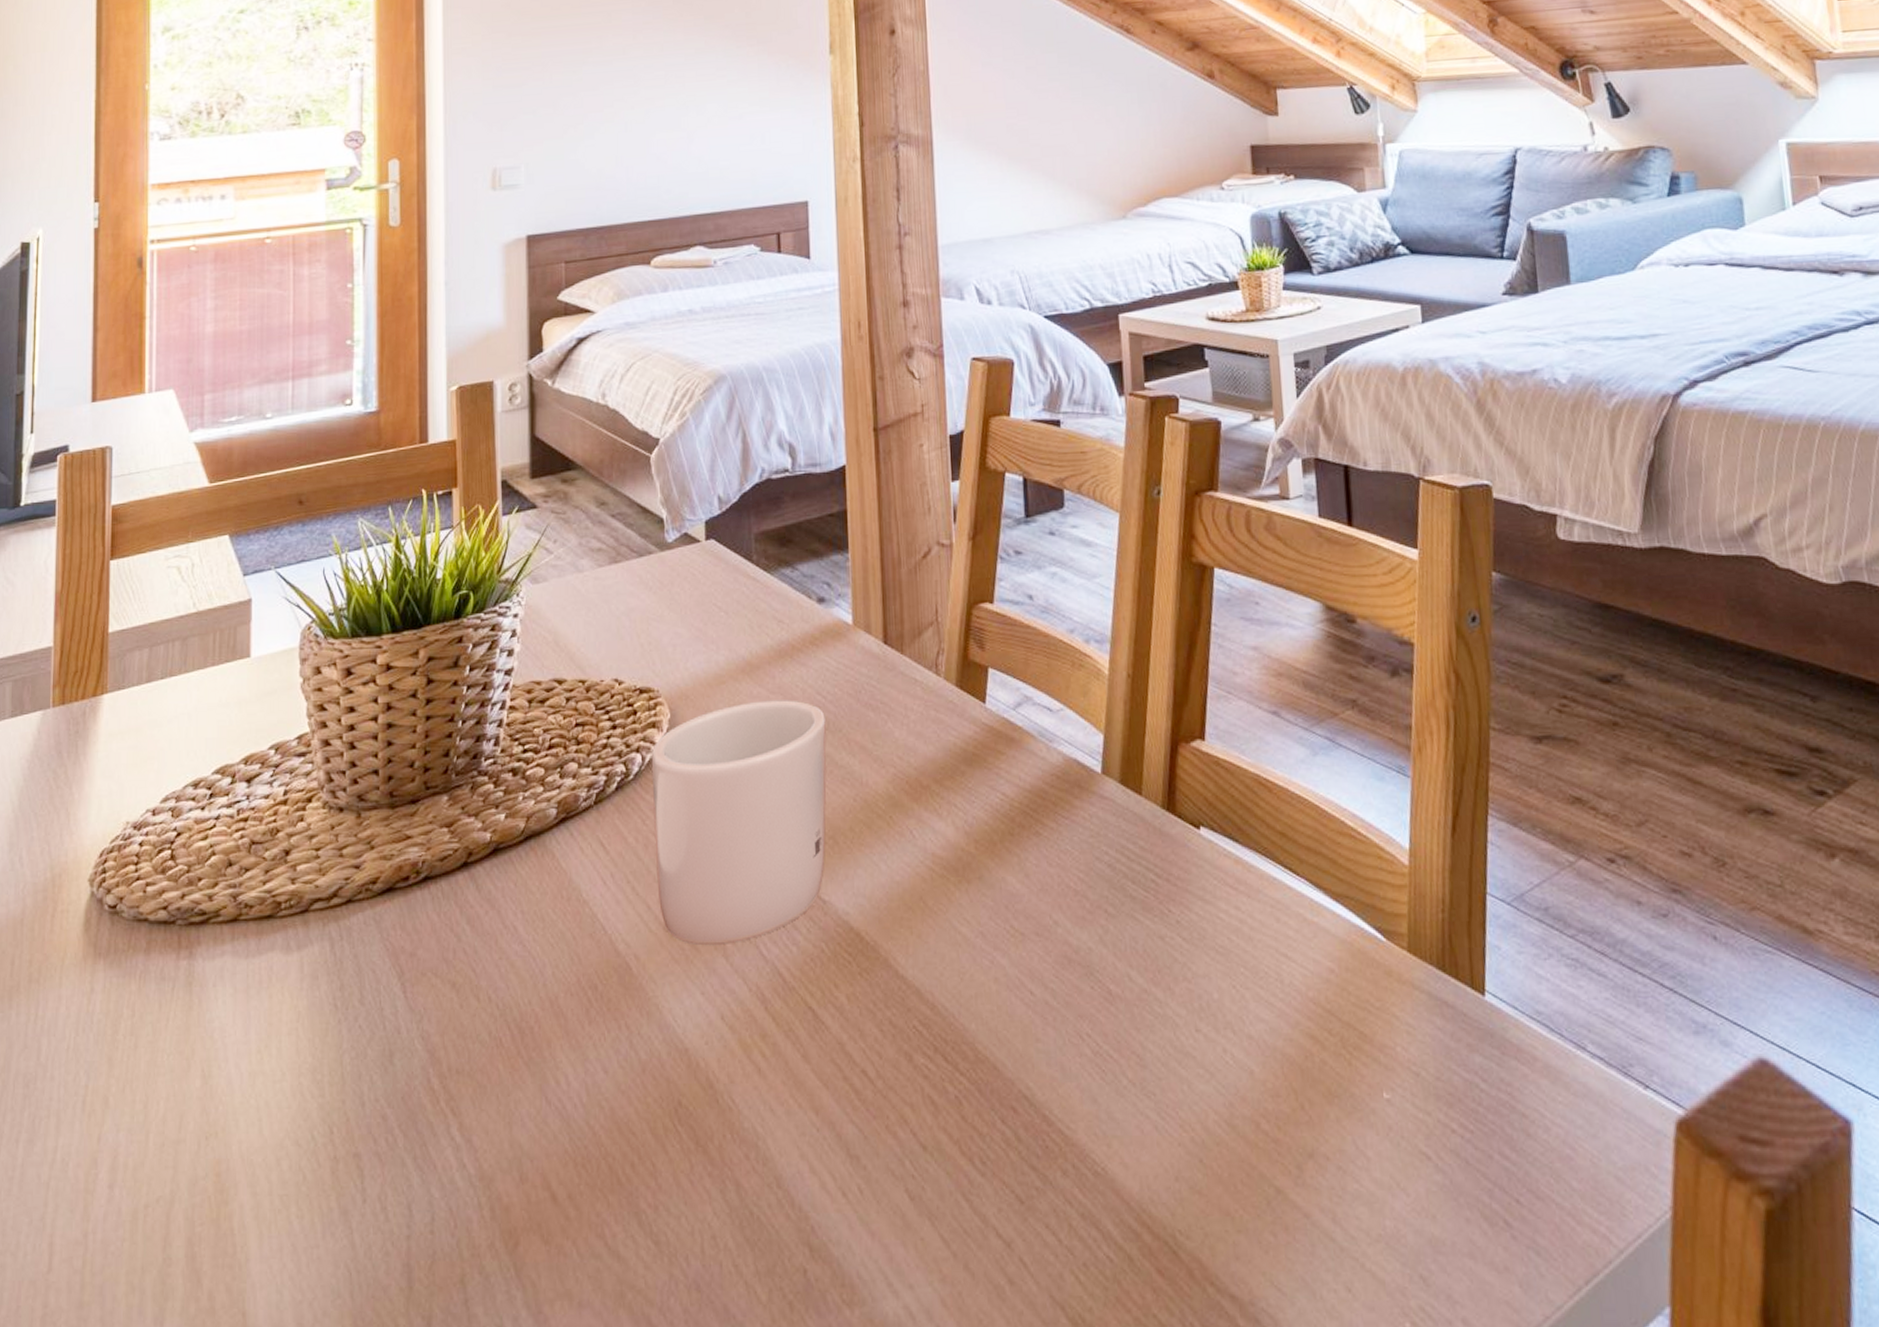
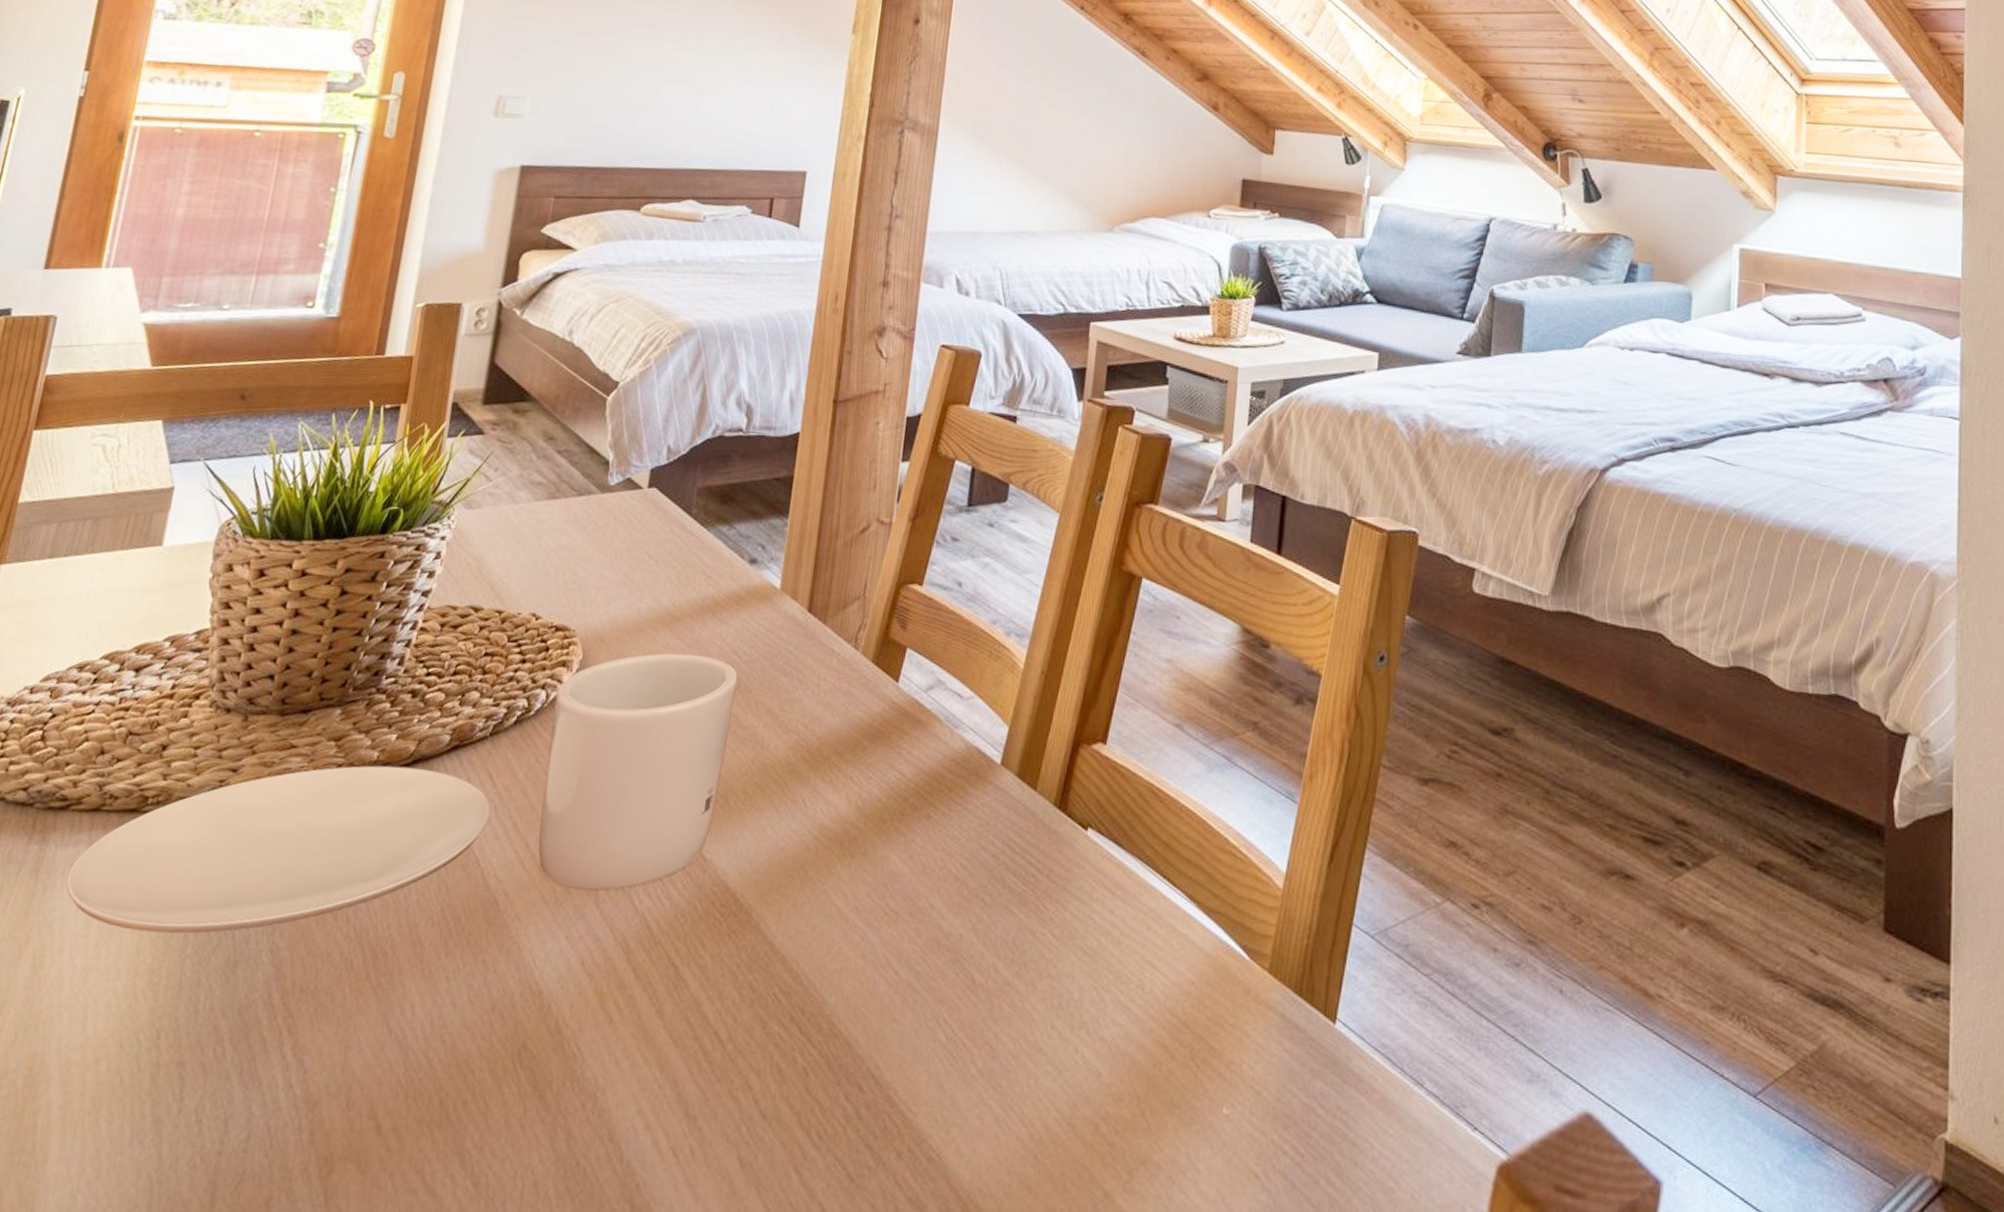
plate: none [219,844,609,1032] -> present [66,765,491,934]

